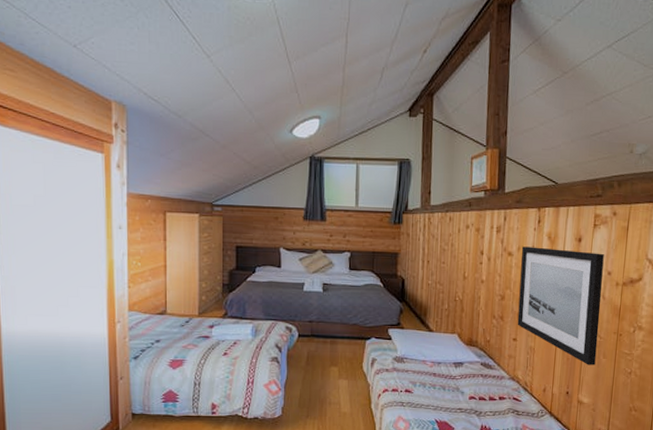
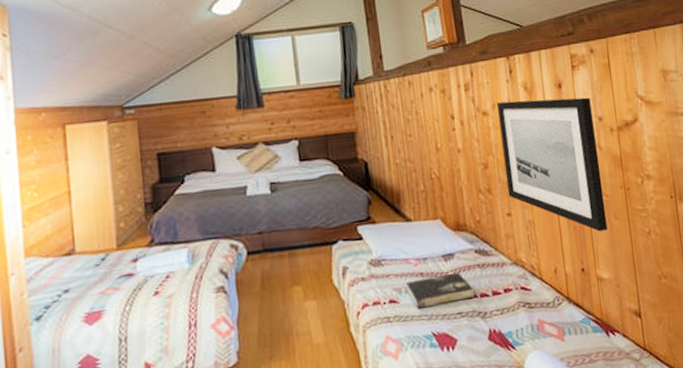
book: none [420,377,476,400] -> present [405,272,476,309]

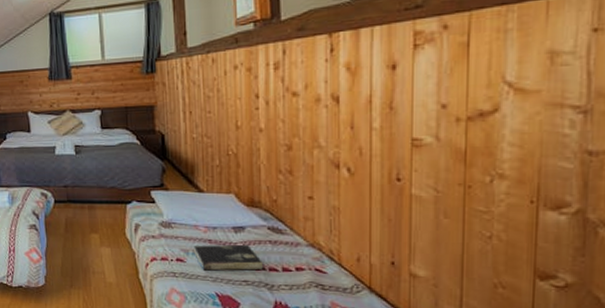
wall art: present [497,97,608,232] -> none [311,81,435,228]

